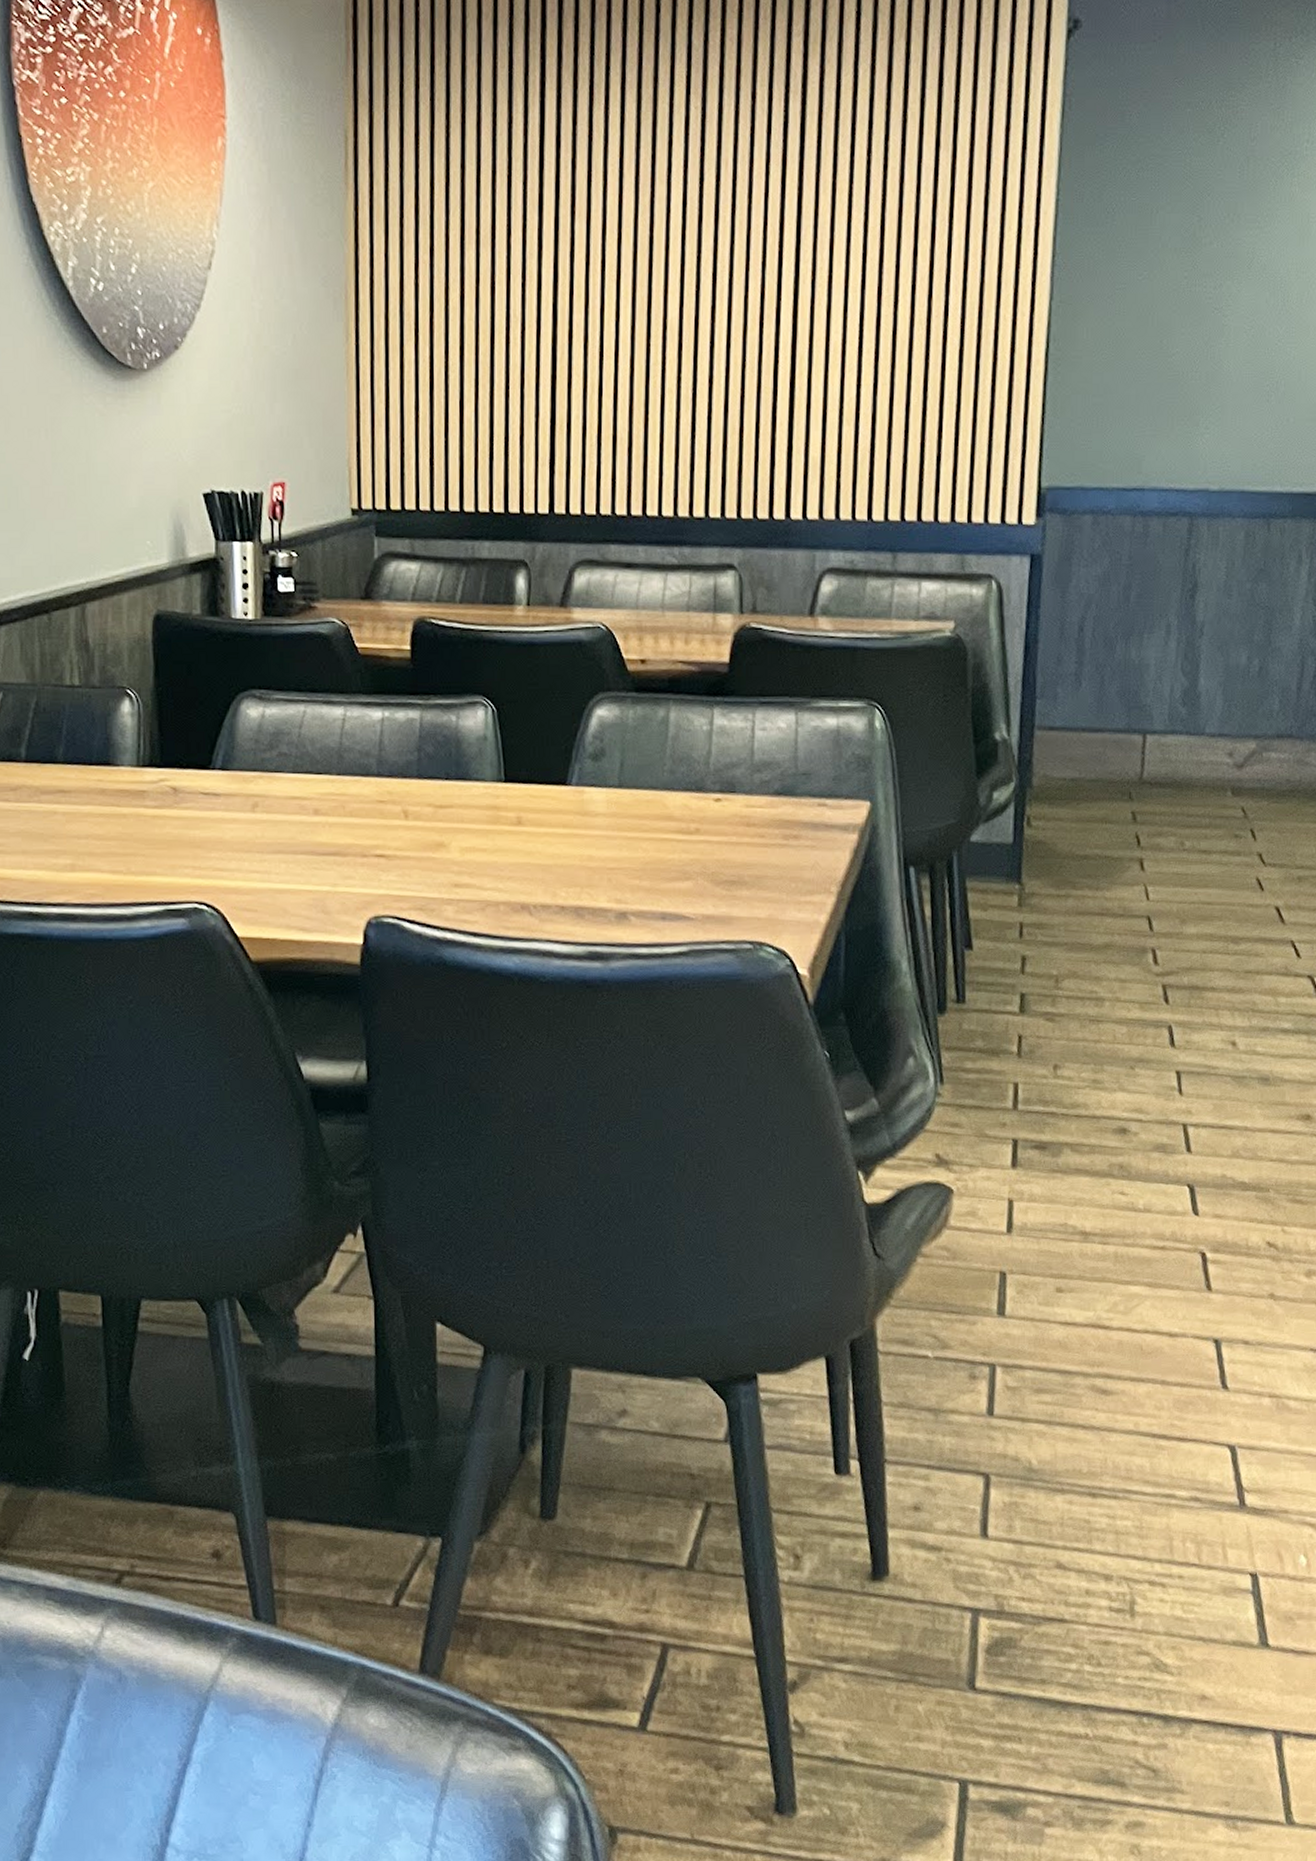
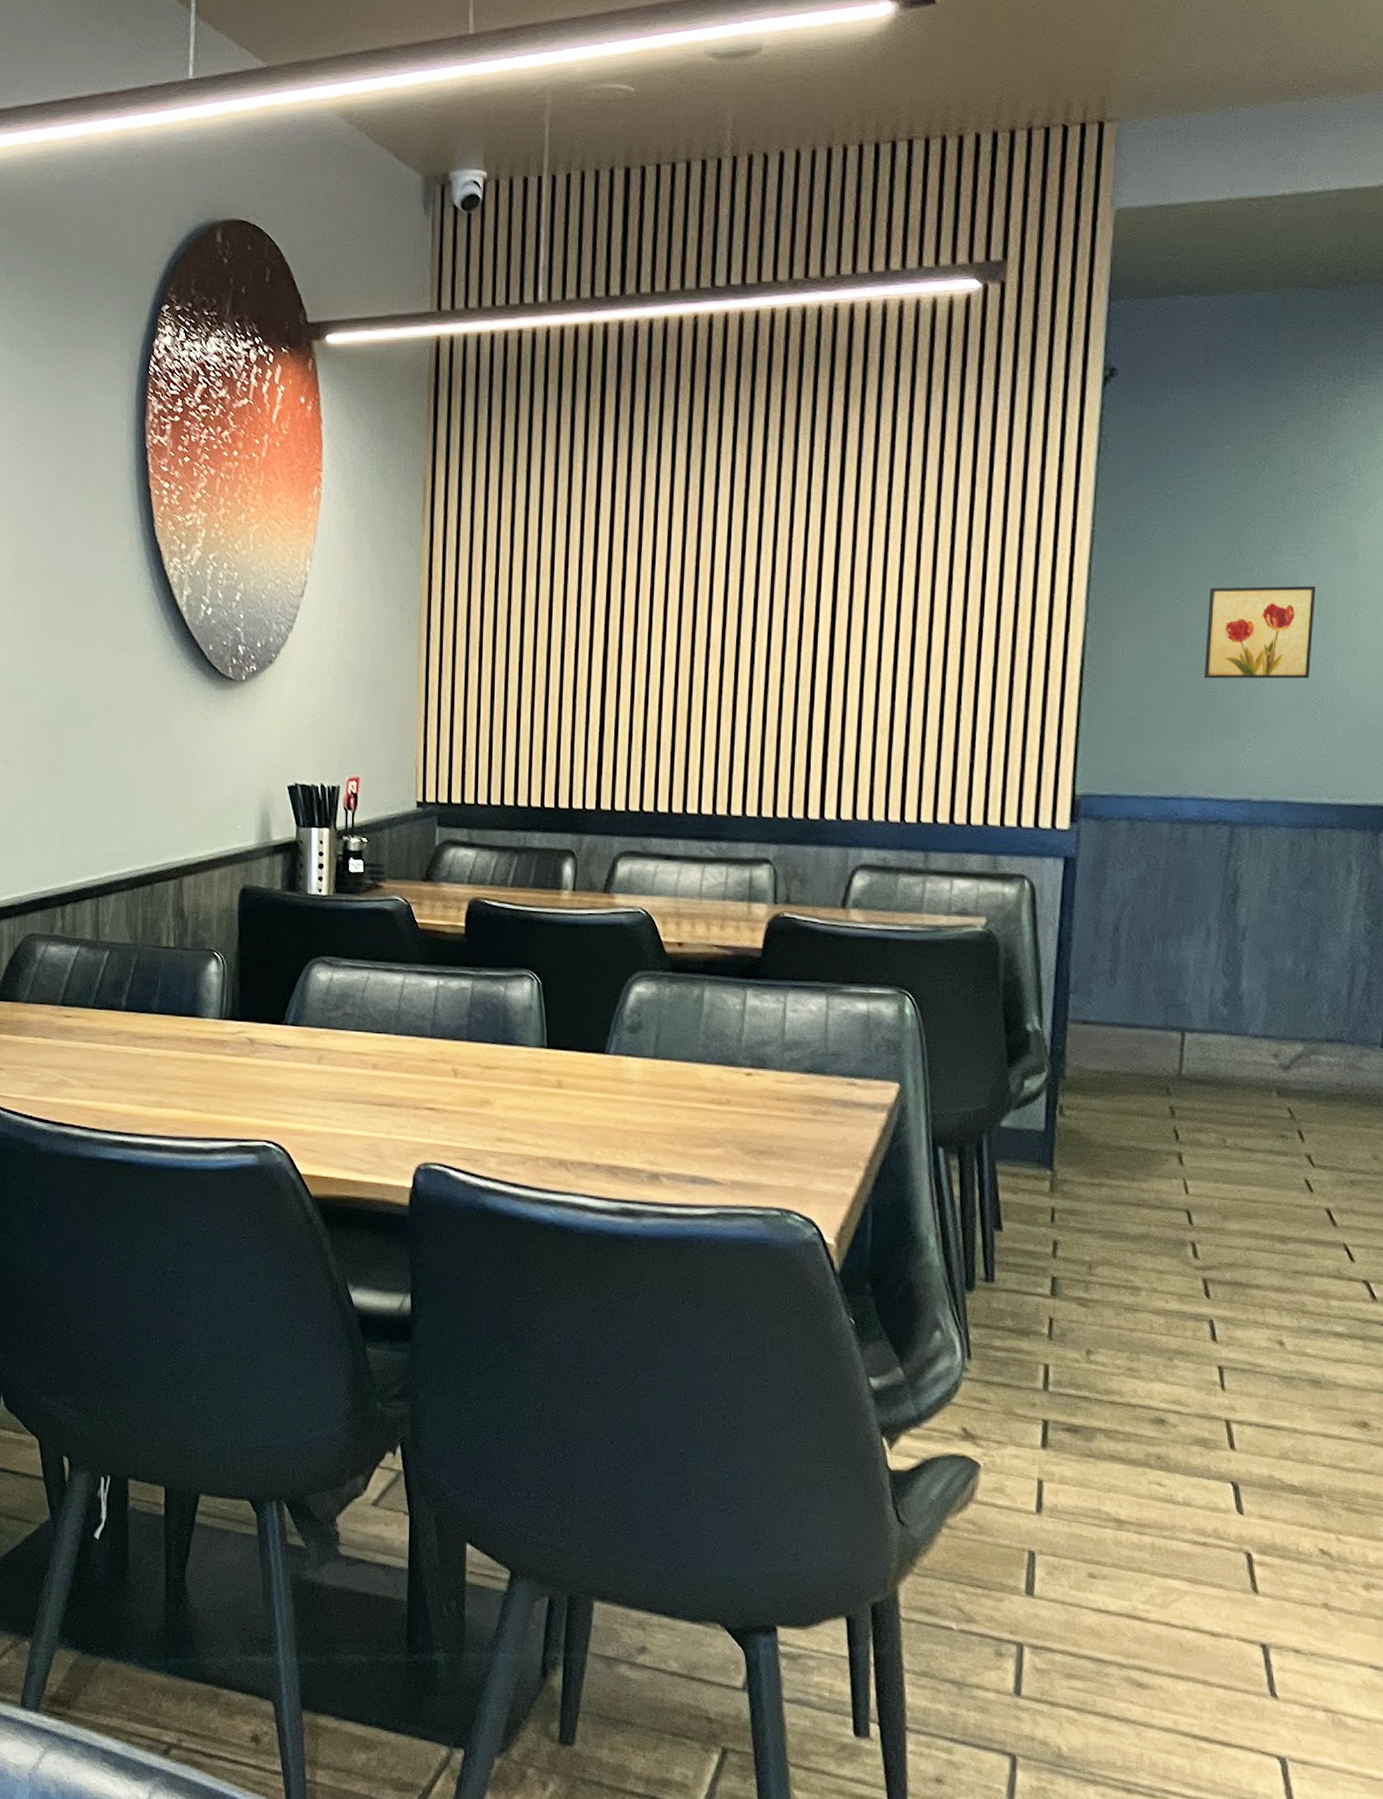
wall art: none [1166,261,1272,362] -> present [1204,585,1316,679]

